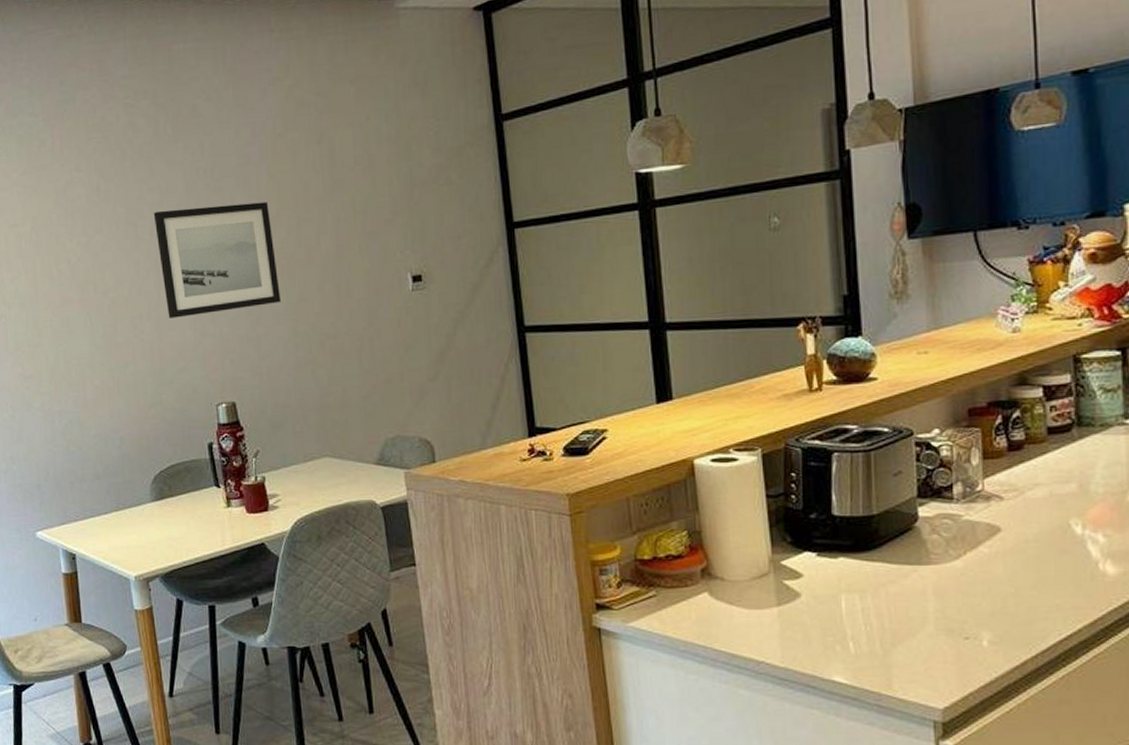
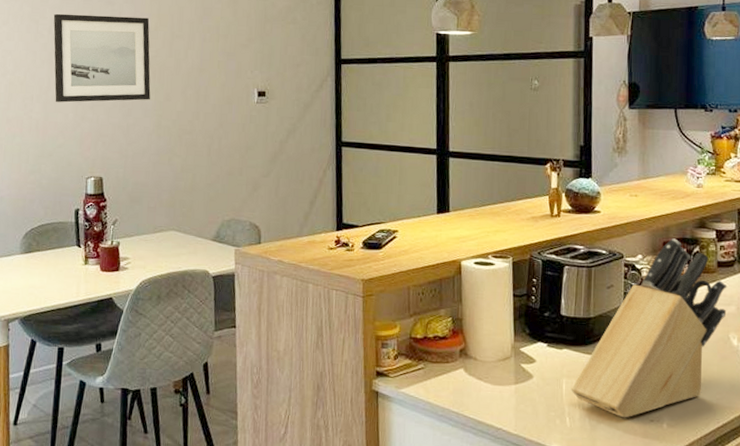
knife block: none [853,403,1064,638] -> present [571,238,727,418]

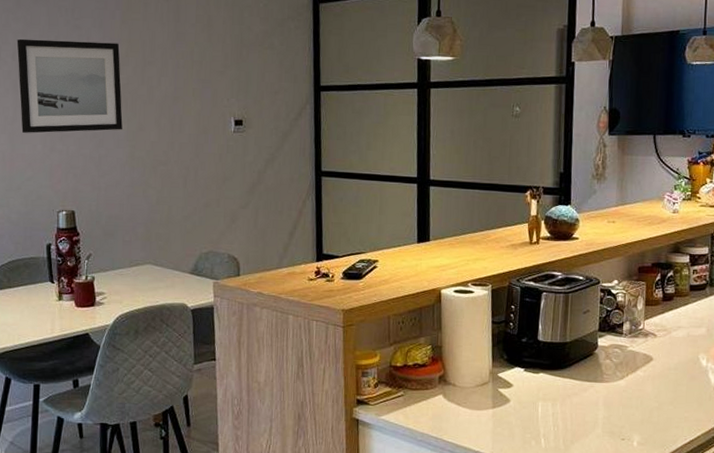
knife block: present [571,238,727,418] -> none [546,263,699,438]

